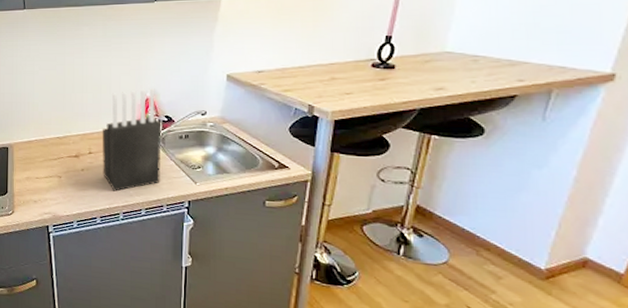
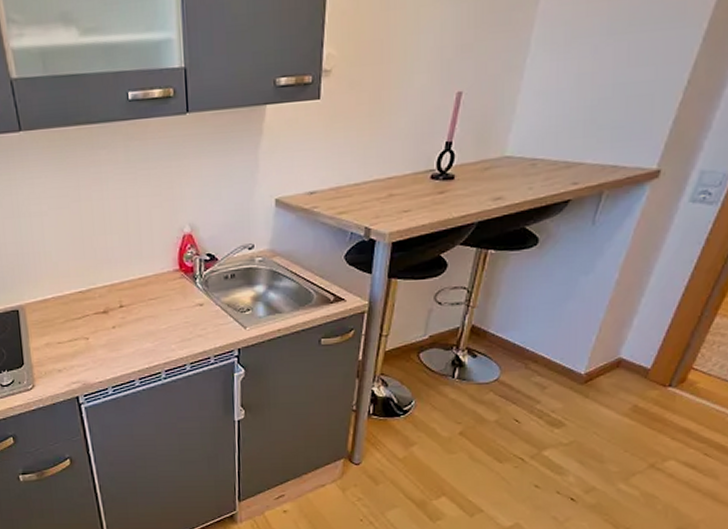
knife block: present [102,88,161,192] -> none [133,222,206,348]

